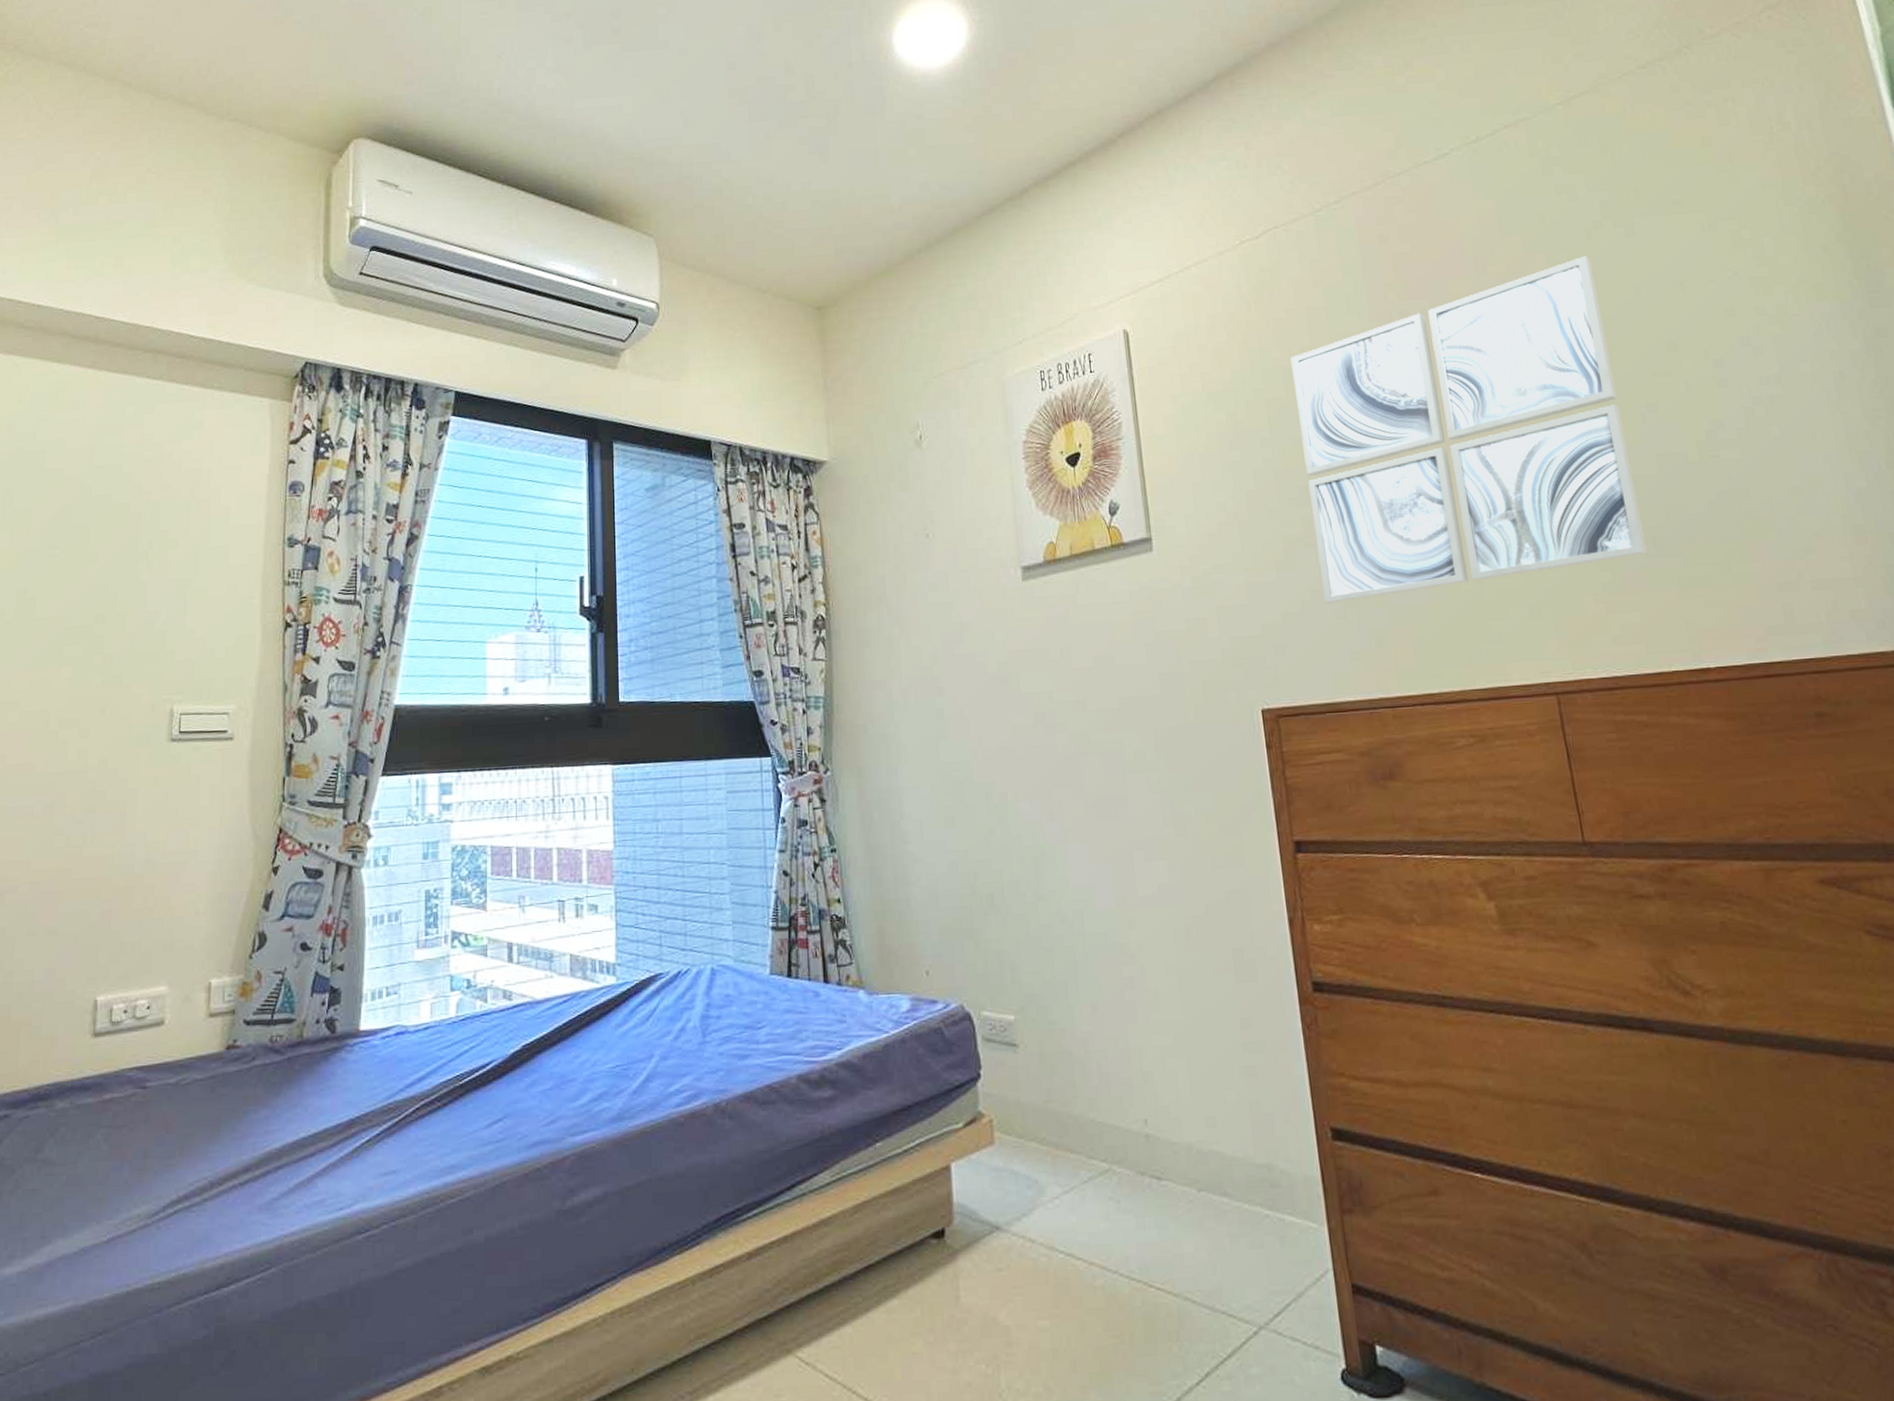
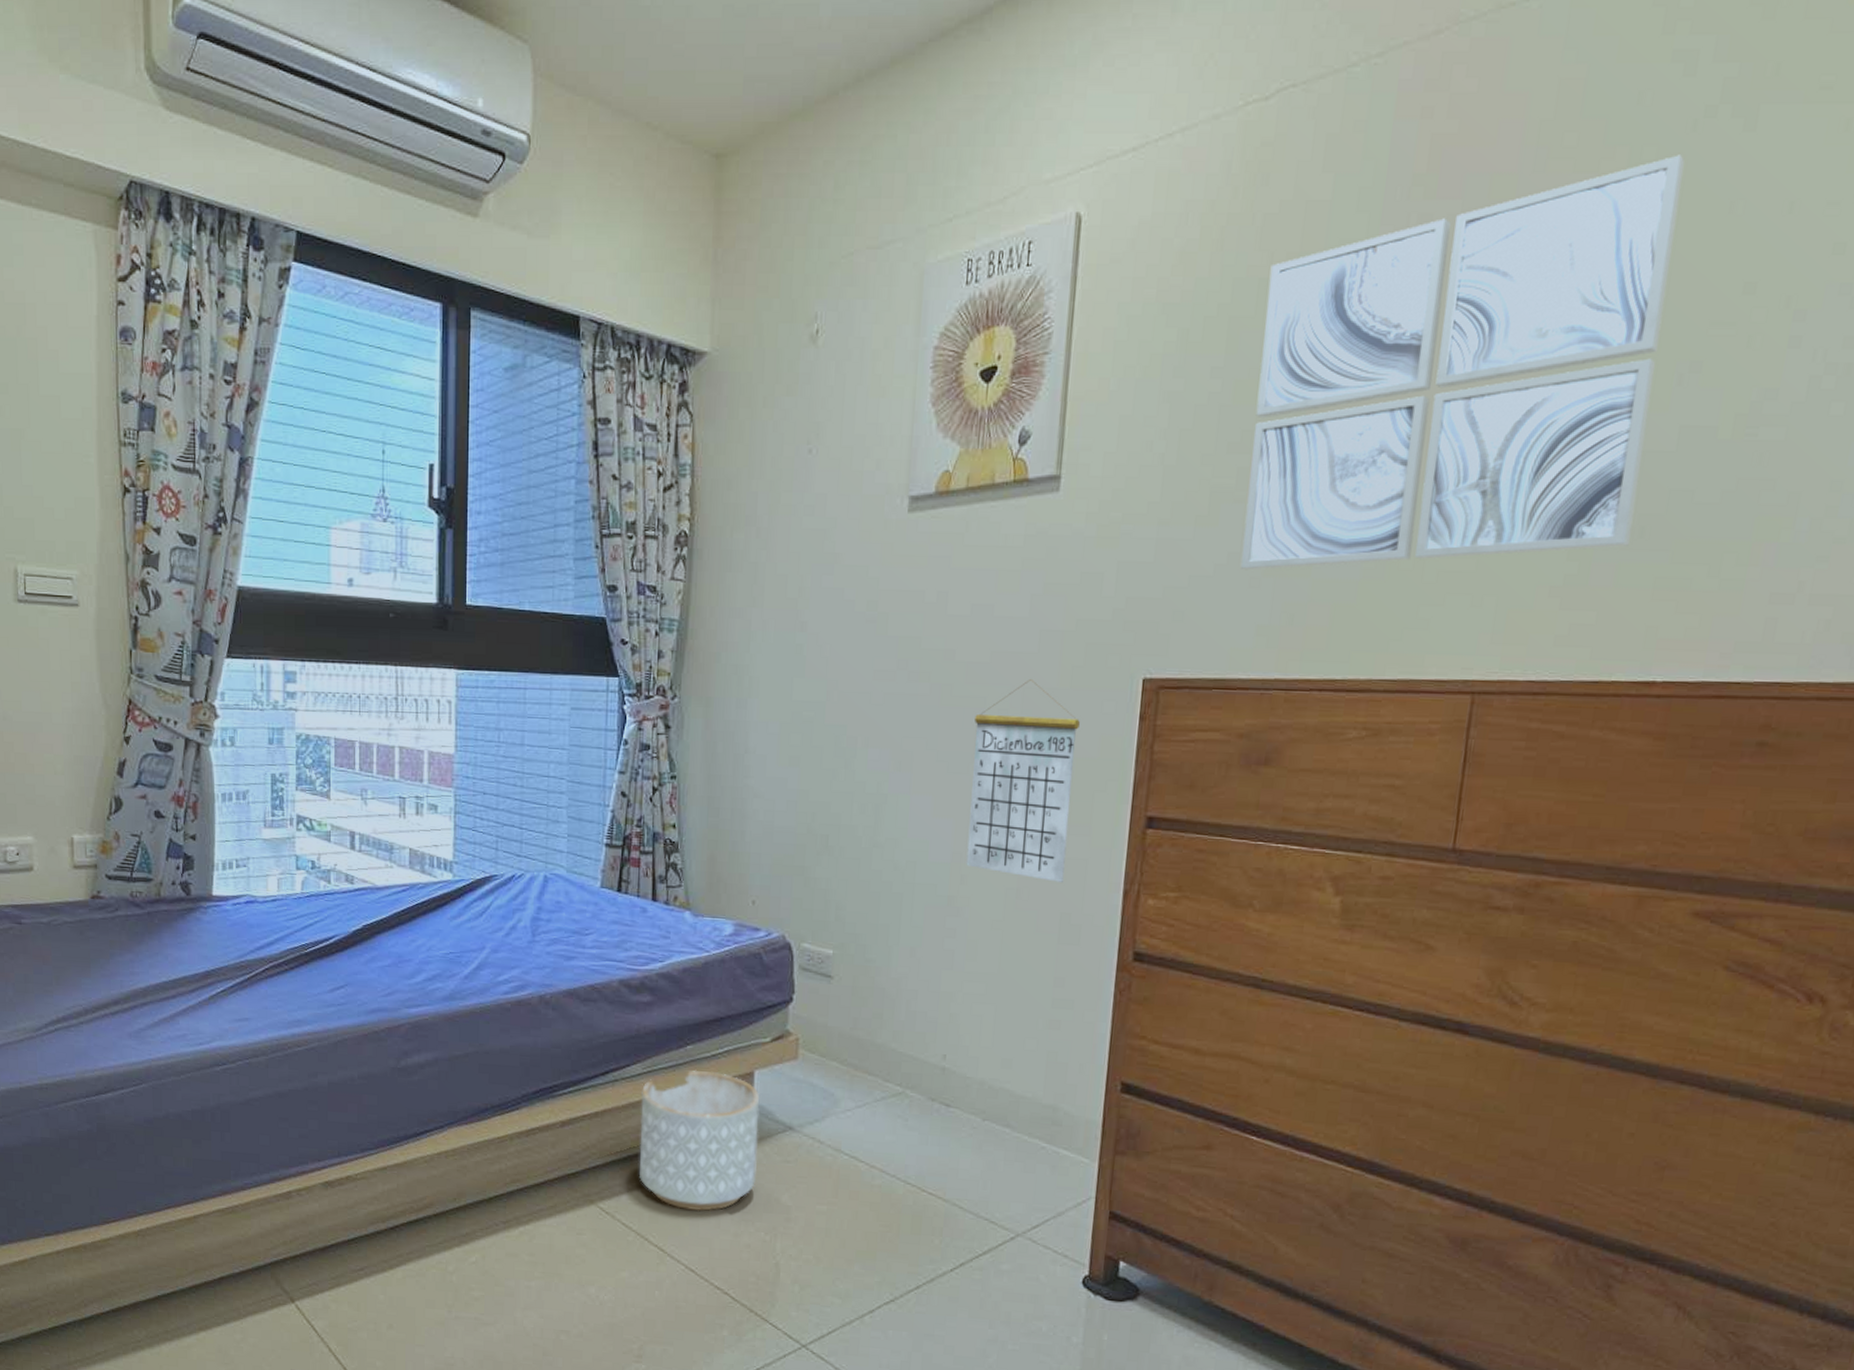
planter: none [832,1169,968,1347] -> present [638,1070,760,1212]
calendar: none [1114,720,1228,917] -> present [966,679,1080,882]

